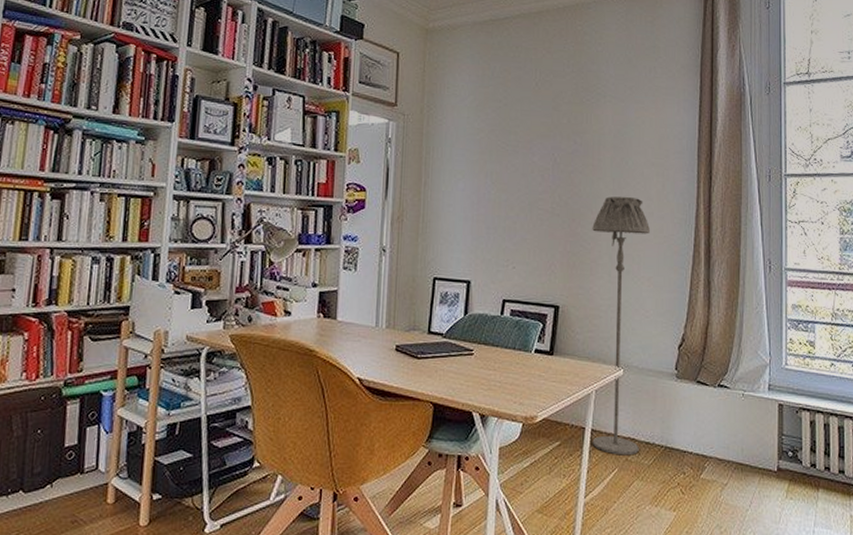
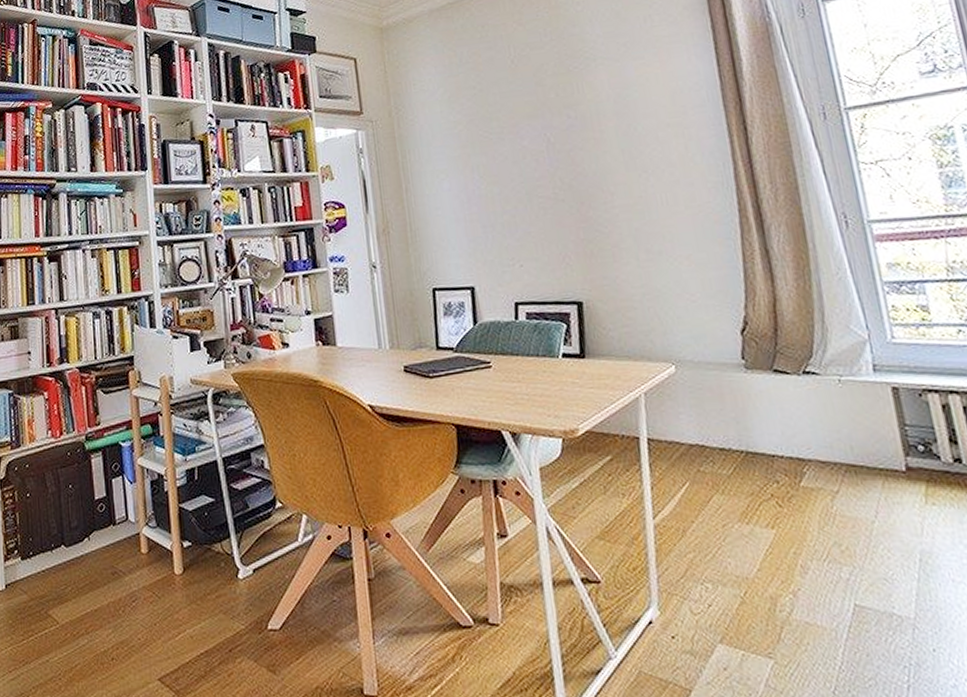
floor lamp: present [592,196,651,456] -> none [606,166,713,467]

